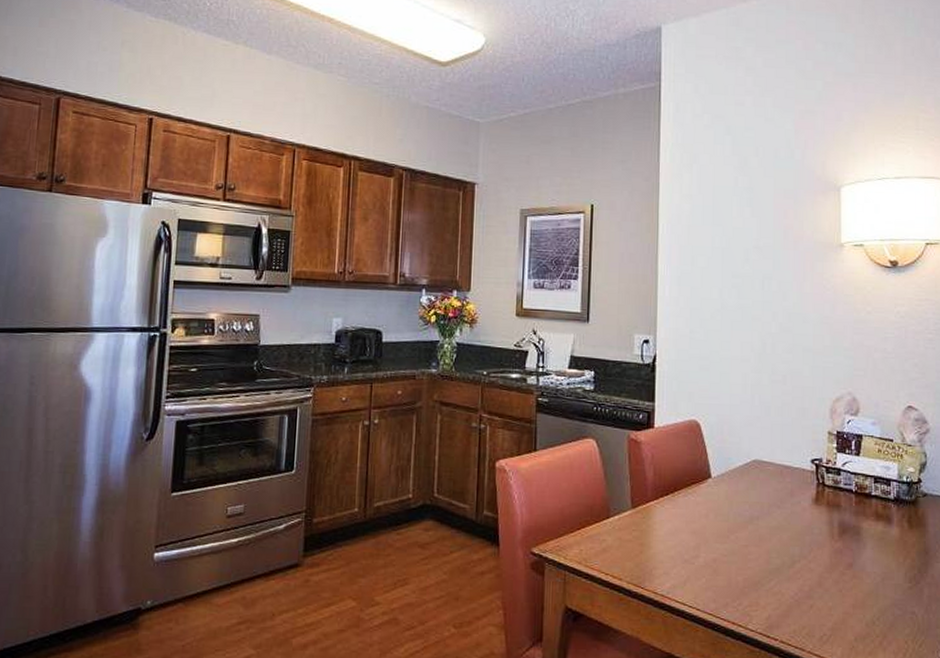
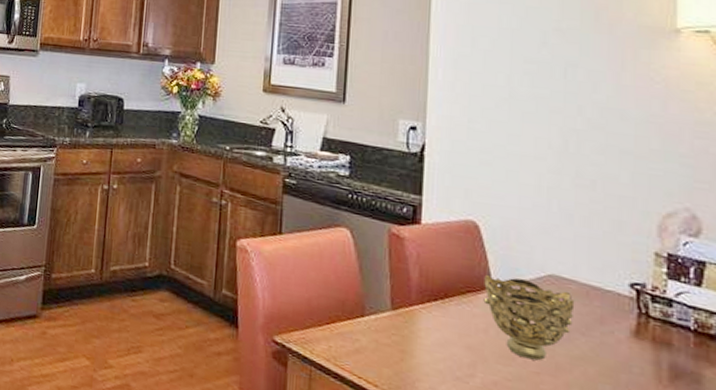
decorative bowl: none [704,466,773,535] -> present [483,274,575,361]

